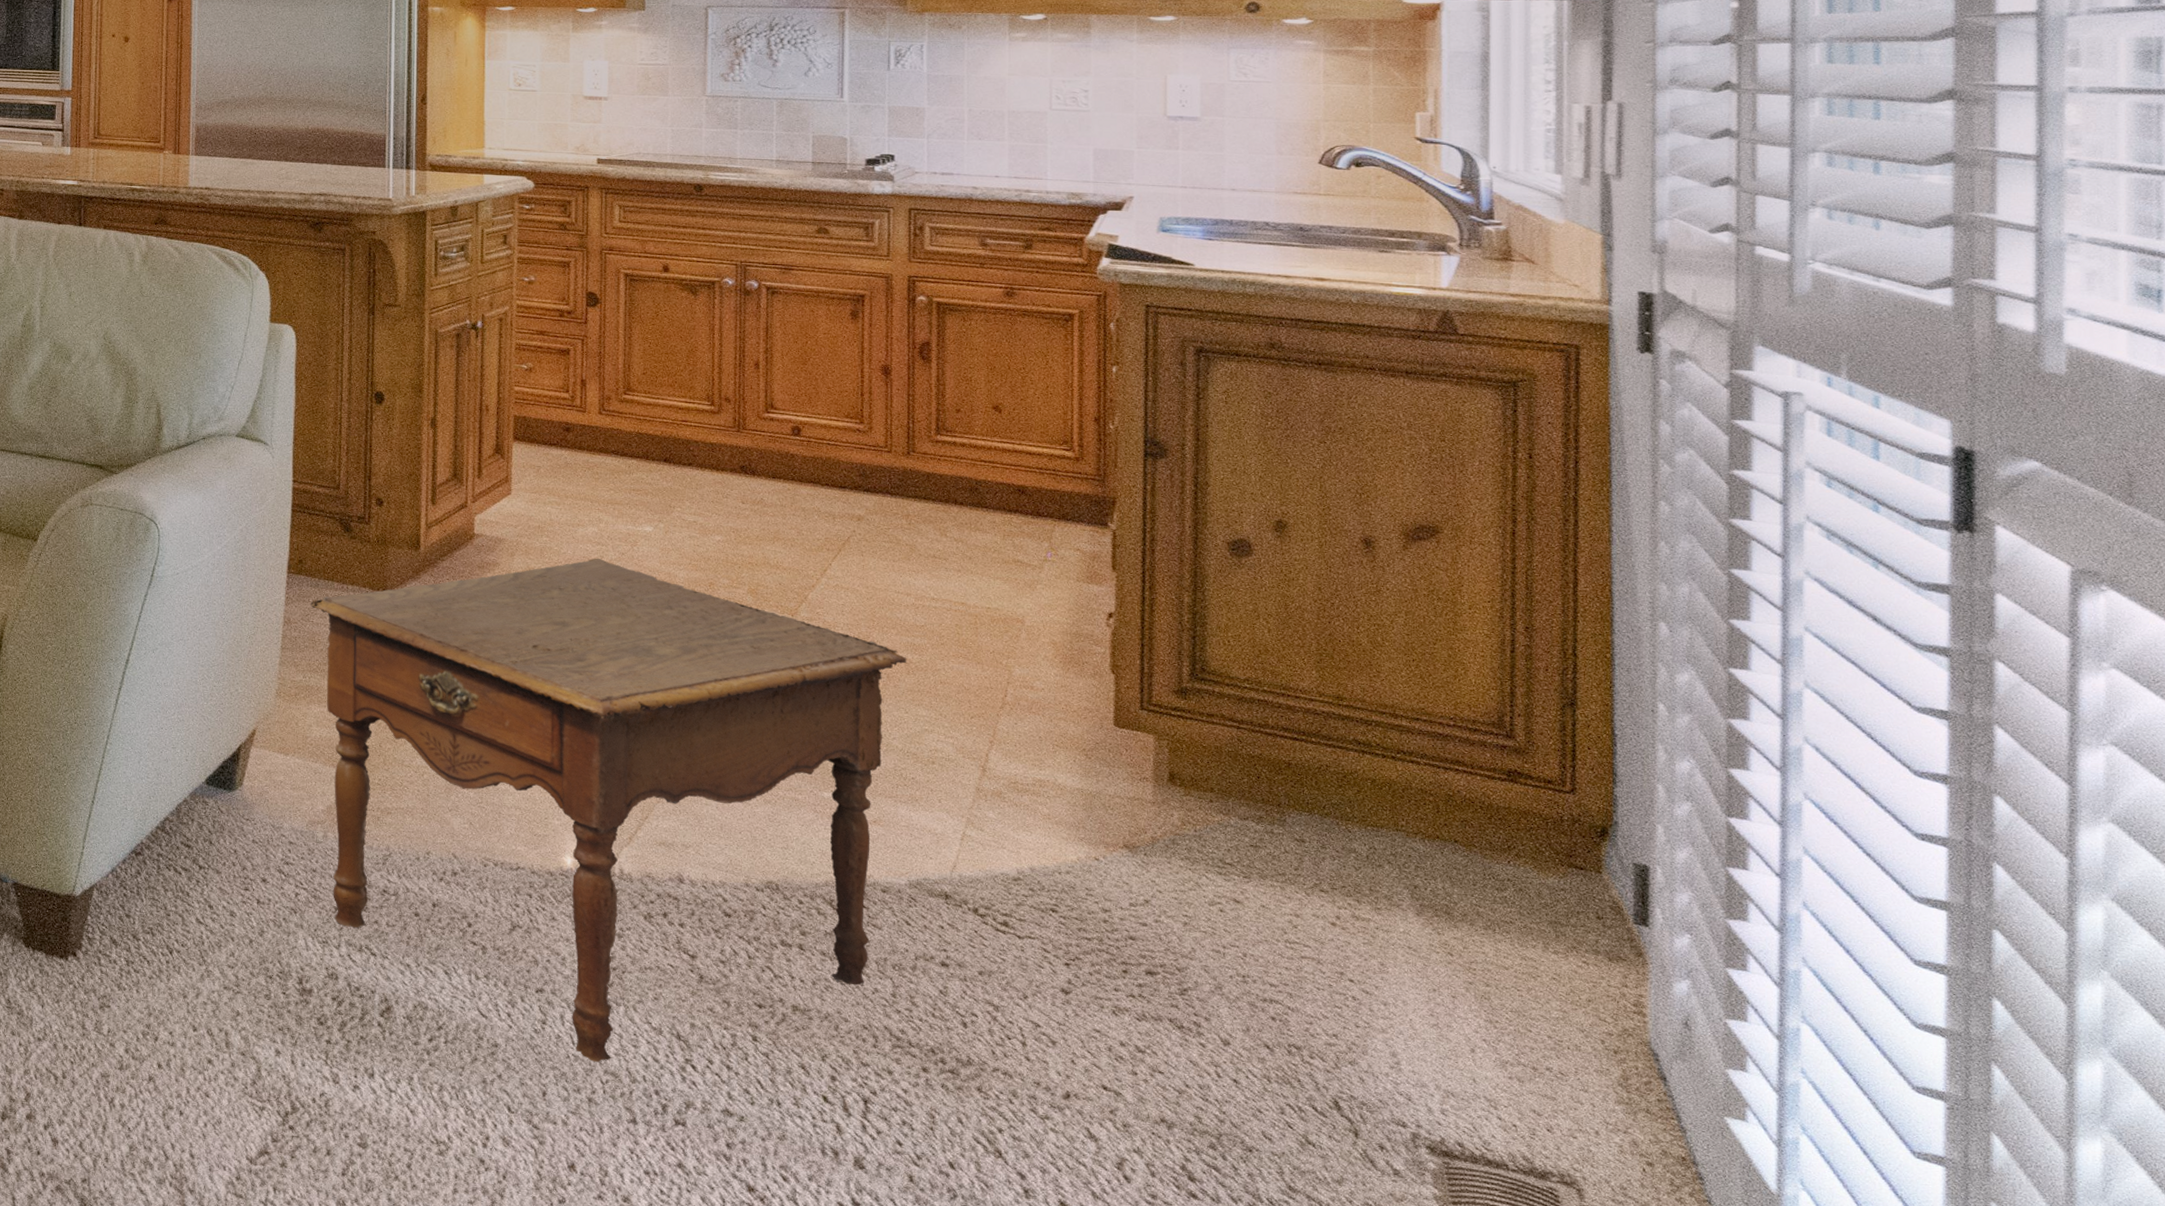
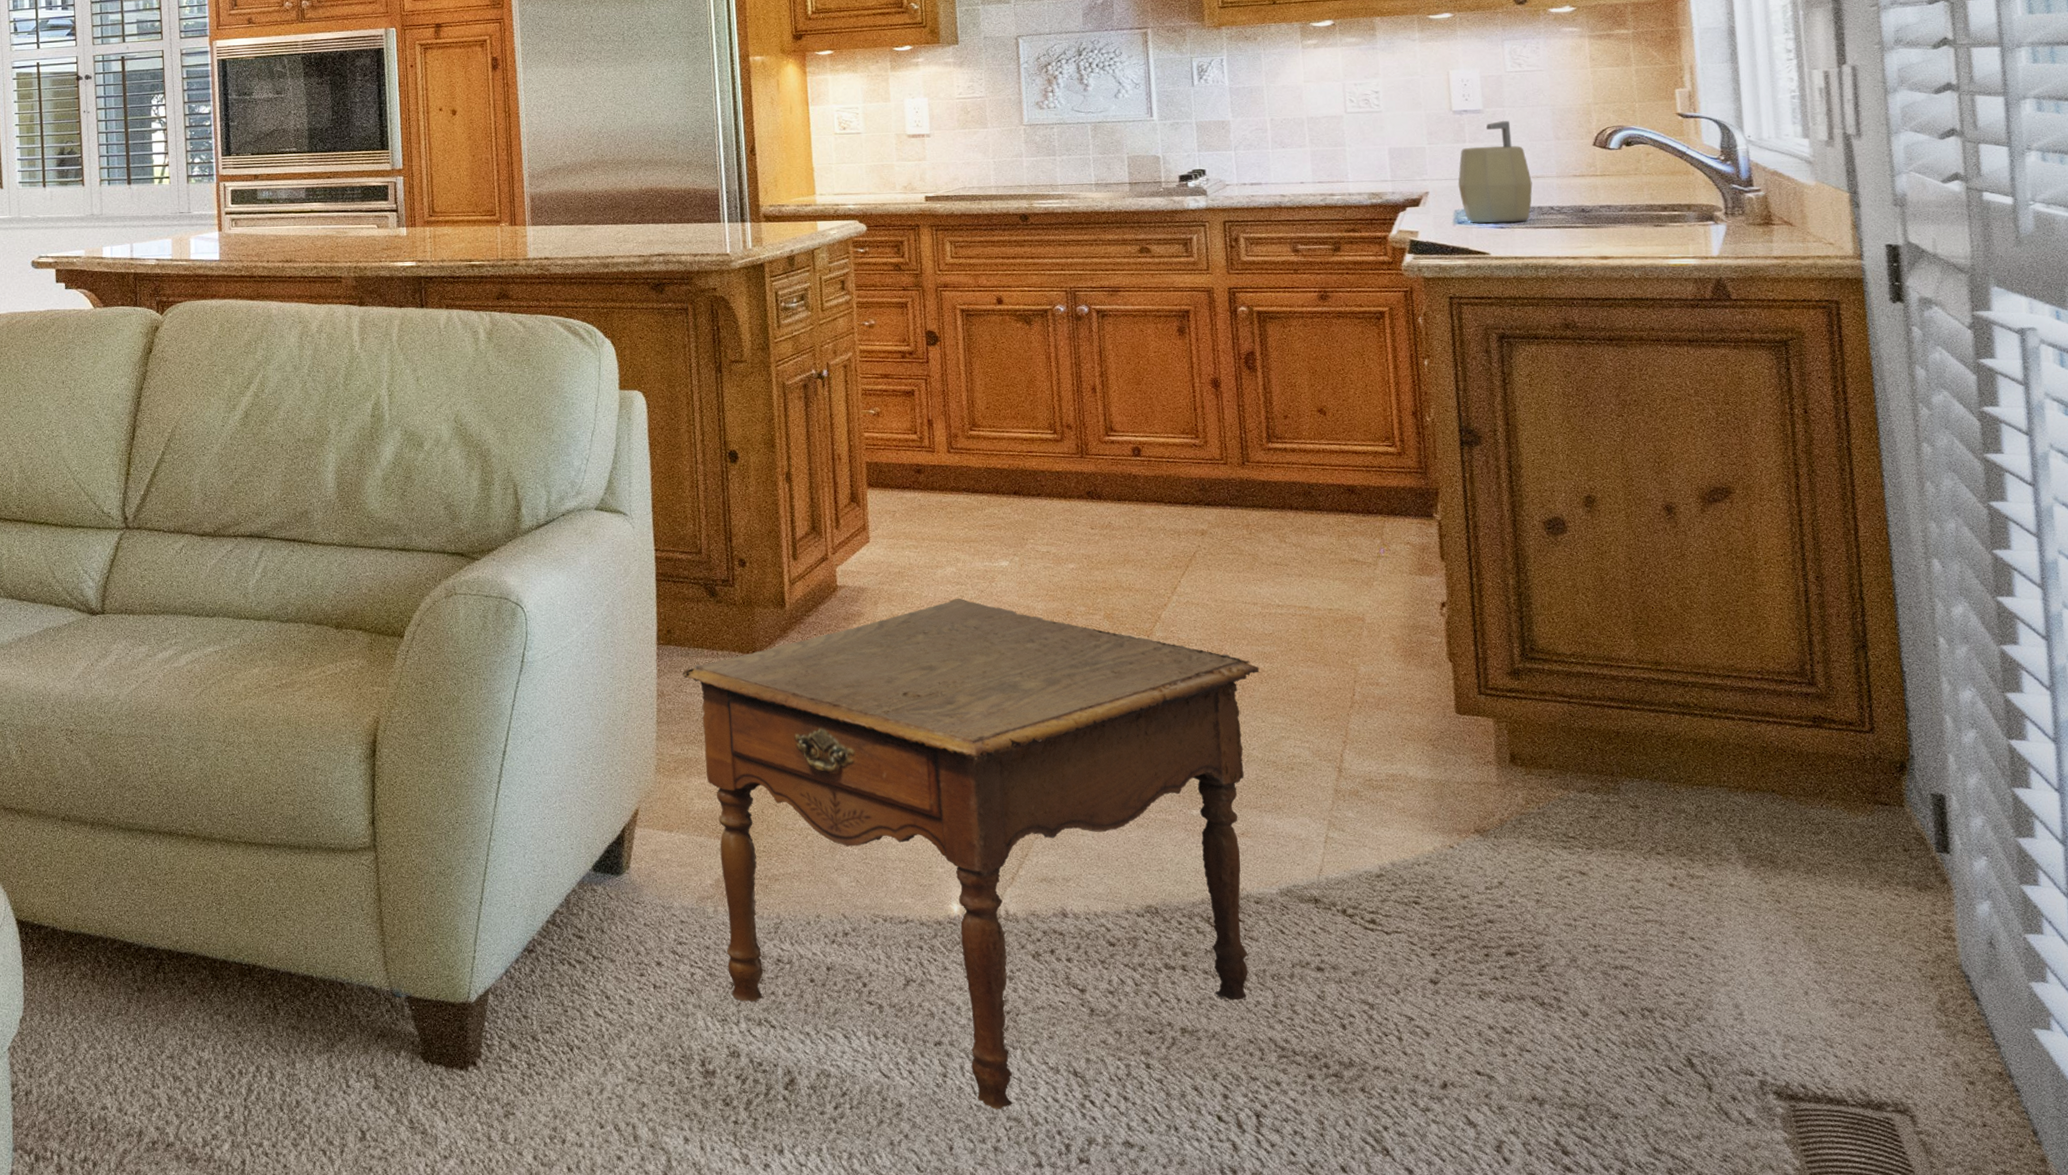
soap dispenser: none [1166,130,1248,235] -> present [1458,120,1533,224]

